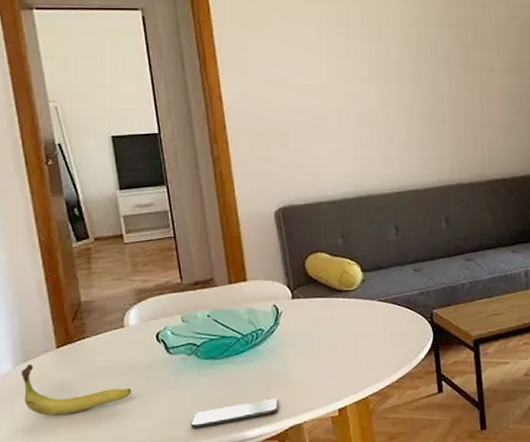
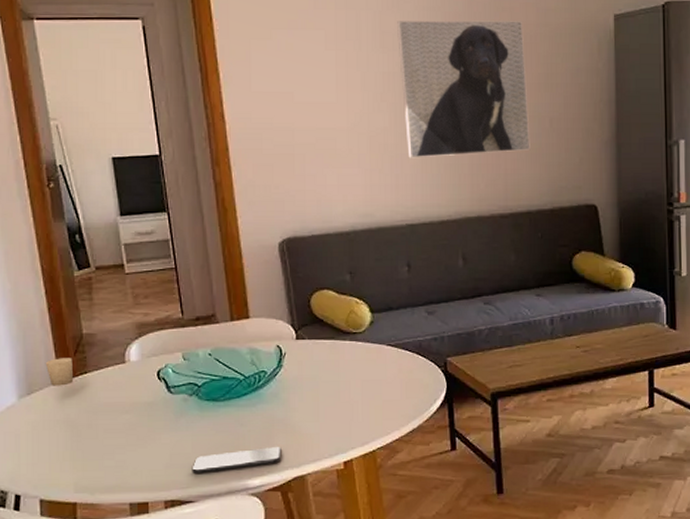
banana: present [21,364,131,416] -> none [26,397,133,452]
candle: none [42,325,72,353] -> present [45,358,74,386]
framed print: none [383,13,504,134] -> present [397,20,531,158]

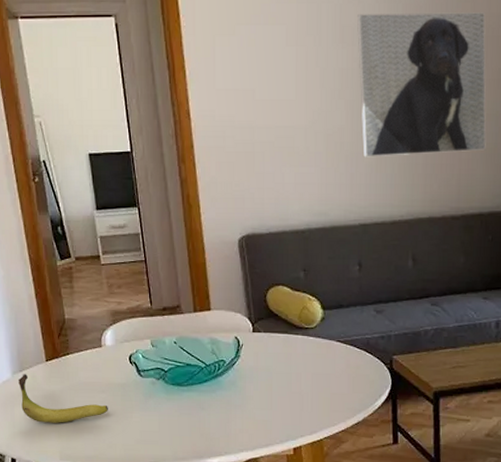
banana: none [26,397,133,452] -> present [18,374,108,423]
candle: present [45,358,74,386] -> none [34,340,58,365]
smartphone: present [192,446,282,473] -> none [159,430,238,450]

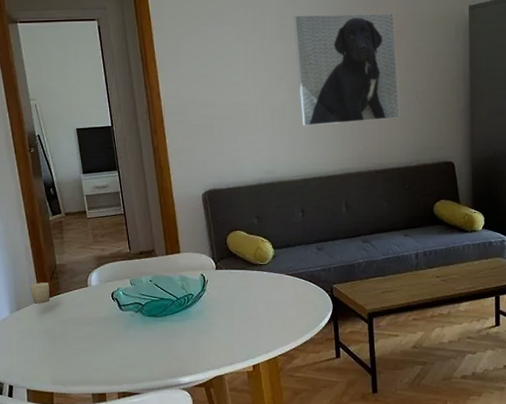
banana: present [18,374,108,423] -> none [16,312,94,353]
candle: none [34,340,58,365] -> present [29,282,51,304]

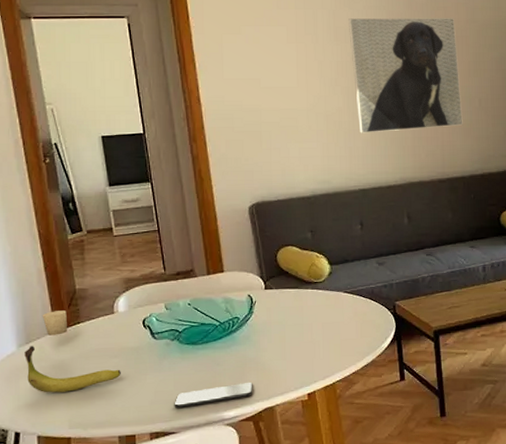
banana: none [16,312,94,353] -> present [24,346,121,393]
smartphone: none [138,352,205,372] -> present [174,382,253,408]

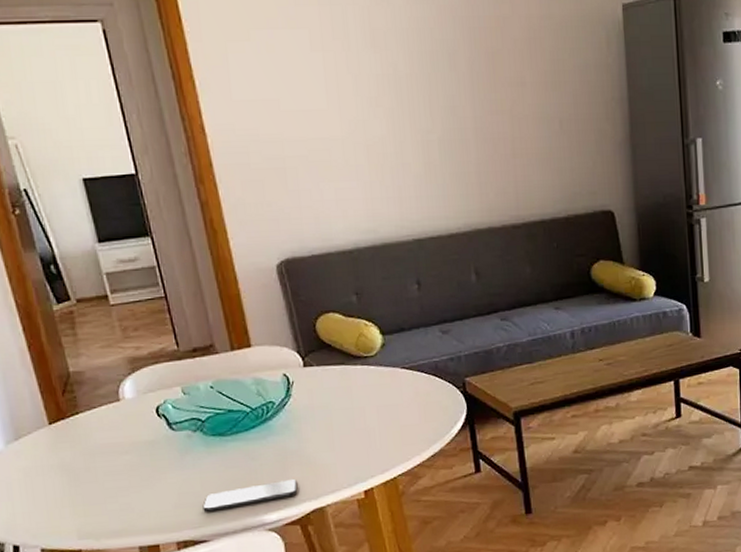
banana: present [24,346,121,393] -> none [14,442,135,498]
candle: present [42,310,68,336] -> none [31,398,65,430]
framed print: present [348,17,463,133] -> none [388,13,541,168]

